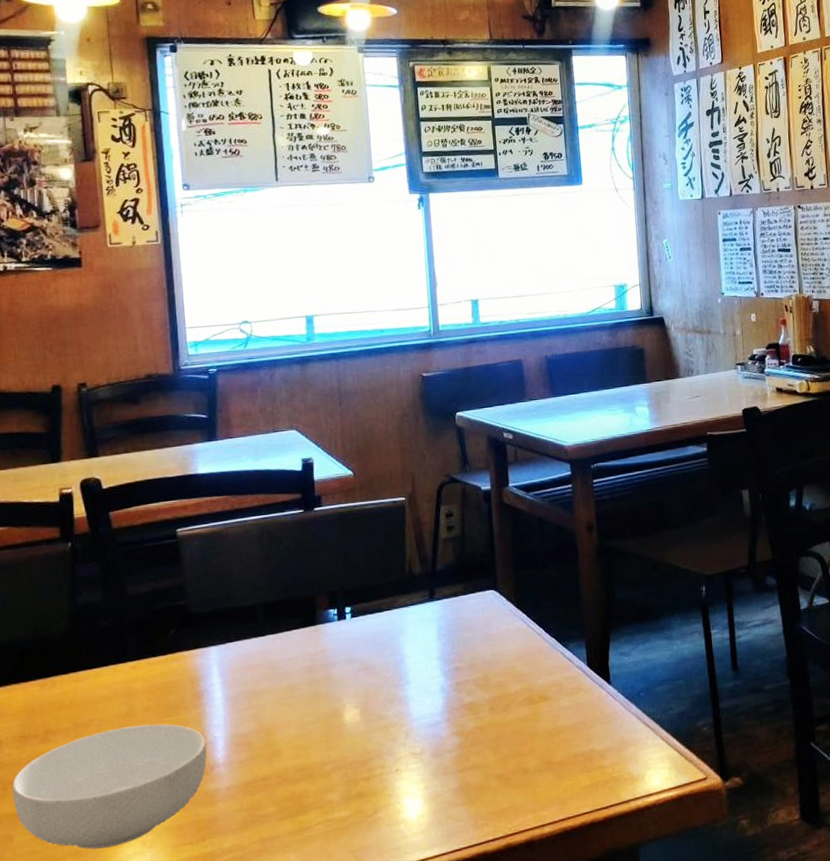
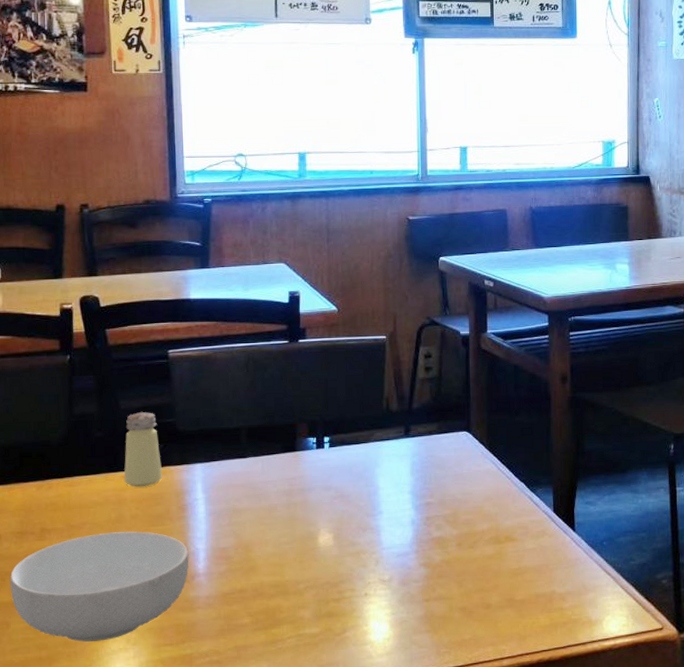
saltshaker: none [133,596,176,677] -> present [123,412,163,487]

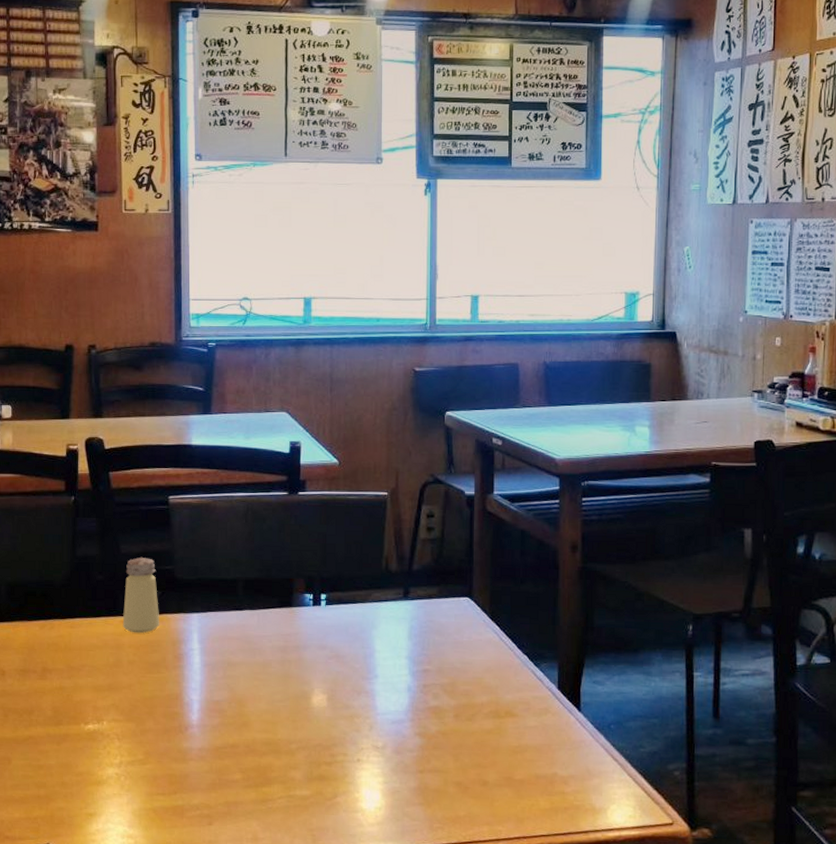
cereal bowl: present [9,531,189,642] -> none [12,676,183,785]

